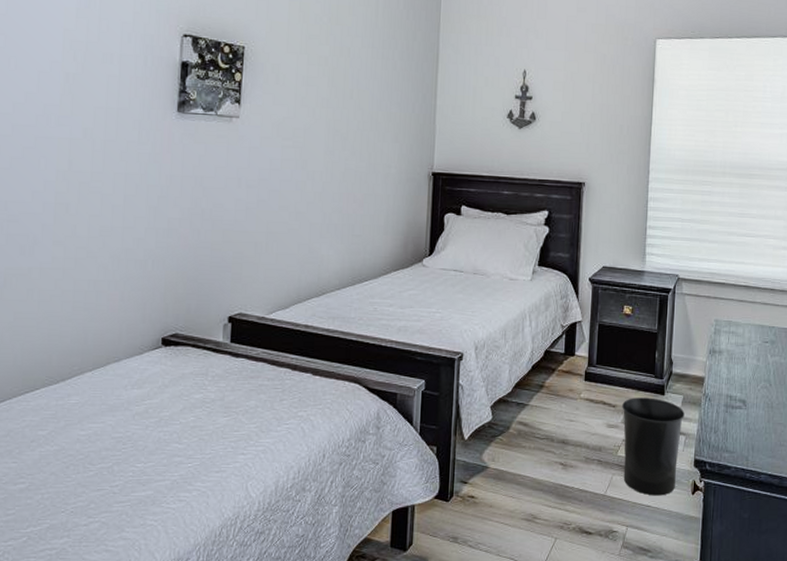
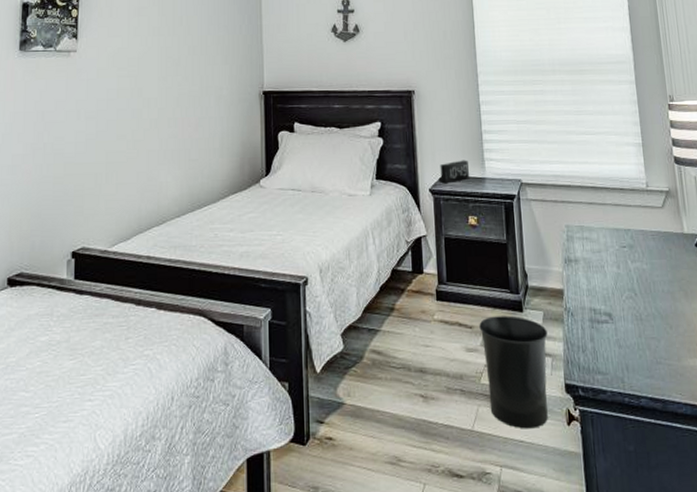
alarm clock: none [599,253,630,274] -> present [438,160,469,184]

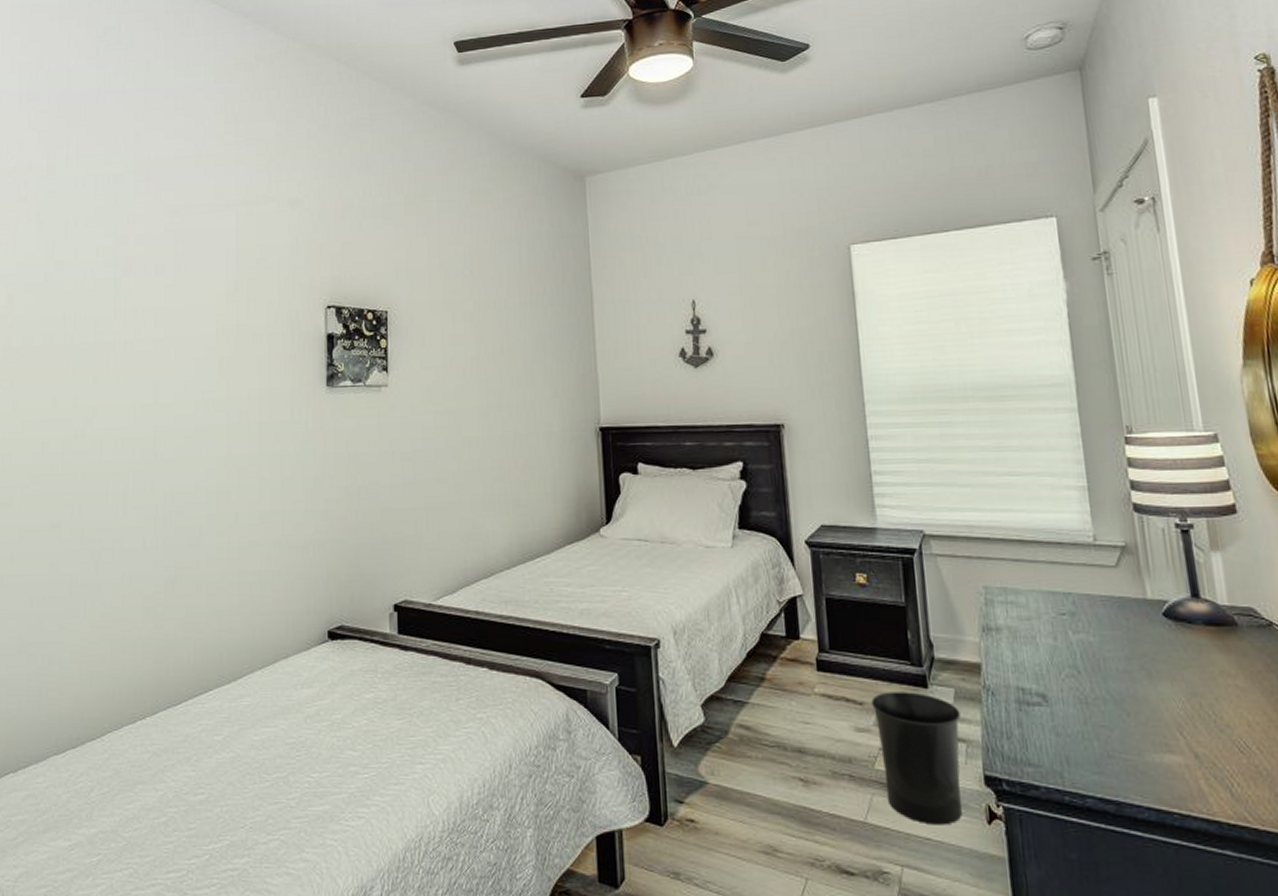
alarm clock: present [438,160,469,184] -> none [816,506,856,535]

